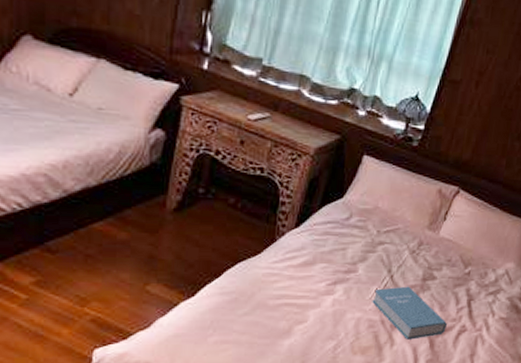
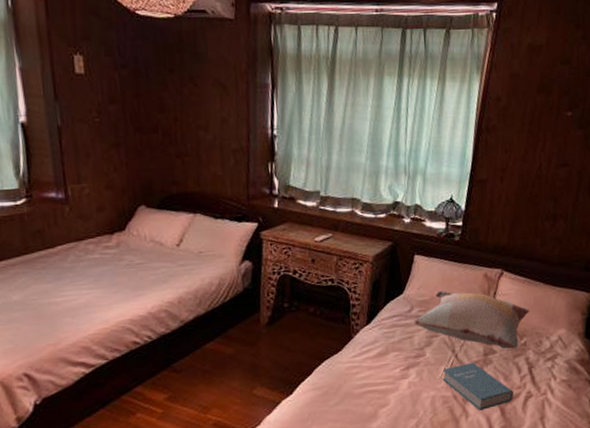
decorative pillow: none [350,201,480,277] -> present [414,291,529,350]

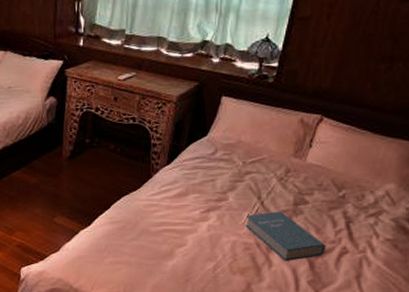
decorative pillow: present [414,291,529,350] -> none [218,135,351,201]

